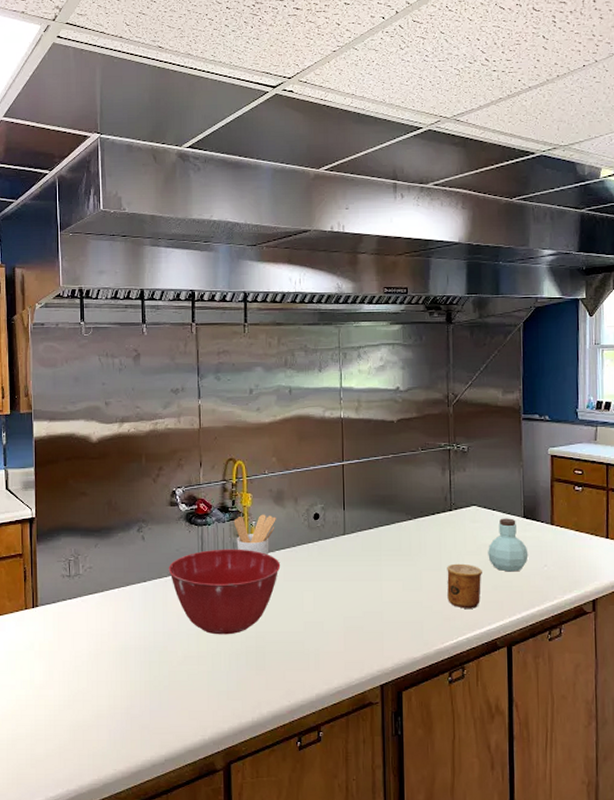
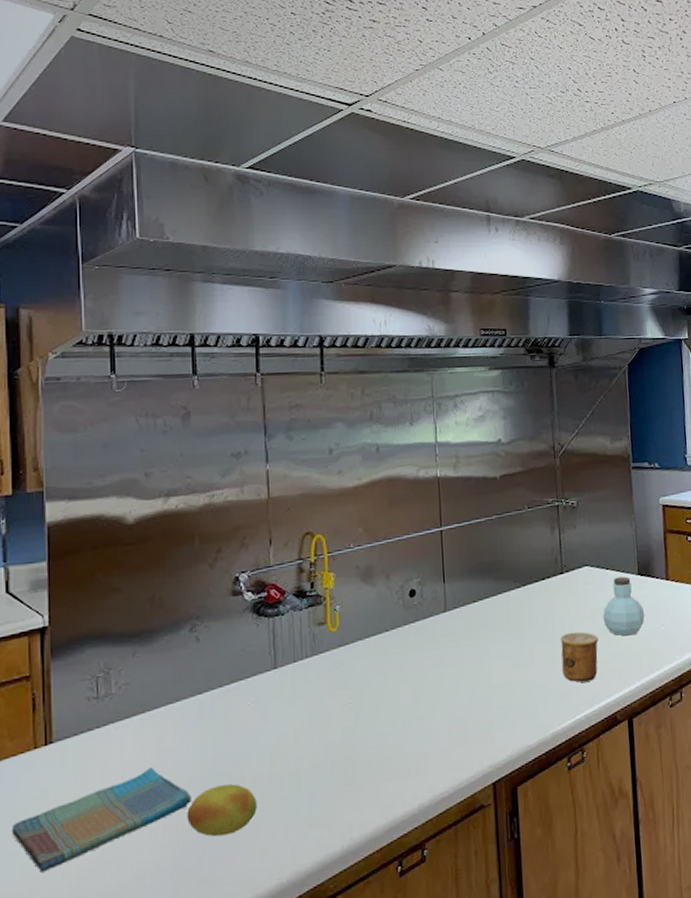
dish towel: none [10,635,137,702] -> present [11,768,191,873]
fruit: none [133,656,186,695] -> present [187,784,257,837]
mixing bowl: present [168,549,281,635] -> none [231,640,372,750]
utensil holder: present [234,514,276,555] -> none [313,596,365,644]

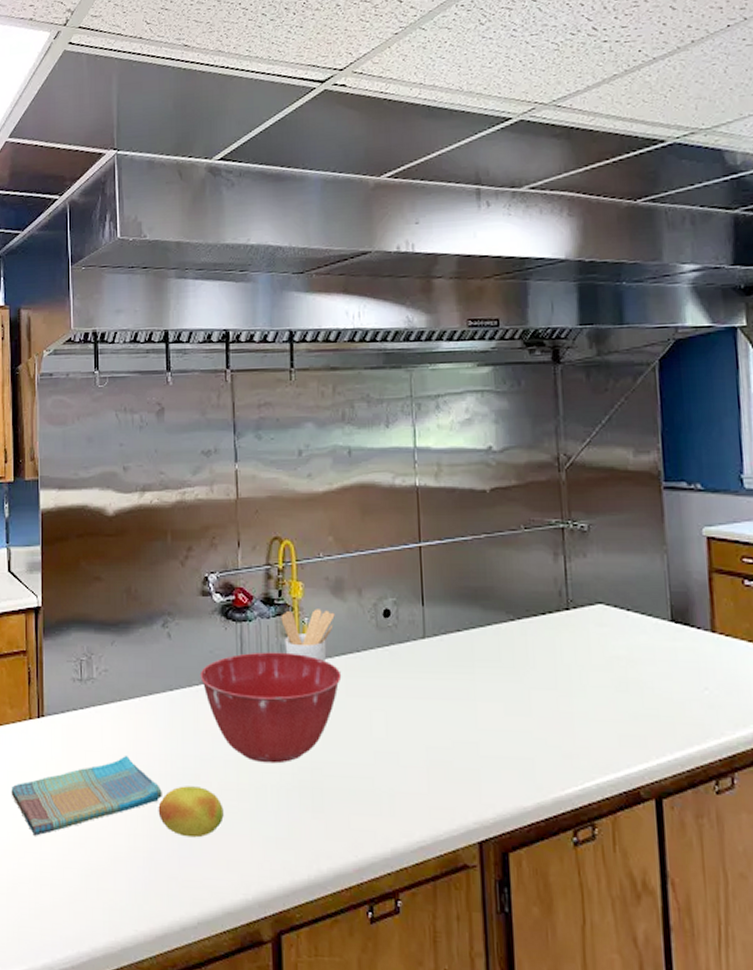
mixing bowl: none [231,640,372,750] -> present [200,652,342,764]
utensil holder: none [313,596,365,644] -> present [281,609,335,661]
cup: present [560,631,598,683] -> none [565,681,615,744]
jar: present [603,576,645,636] -> none [622,621,681,696]

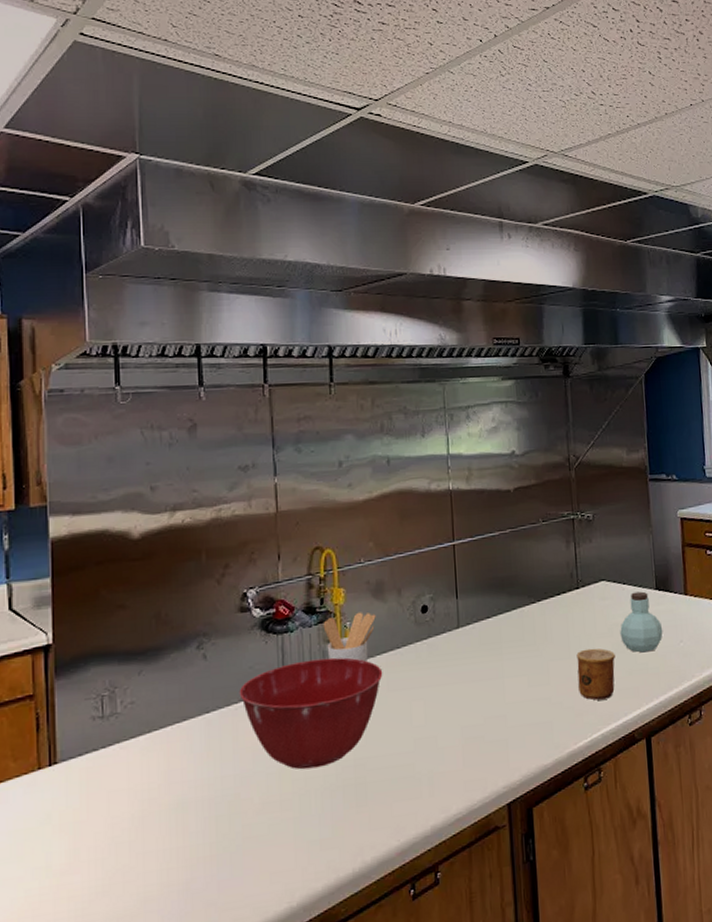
dish towel: present [11,756,162,836] -> none [15,789,199,896]
fruit: present [158,786,224,838] -> none [194,805,266,860]
cup: none [565,681,615,744] -> present [576,648,615,701]
jar: none [622,621,681,696] -> present [620,591,663,653]

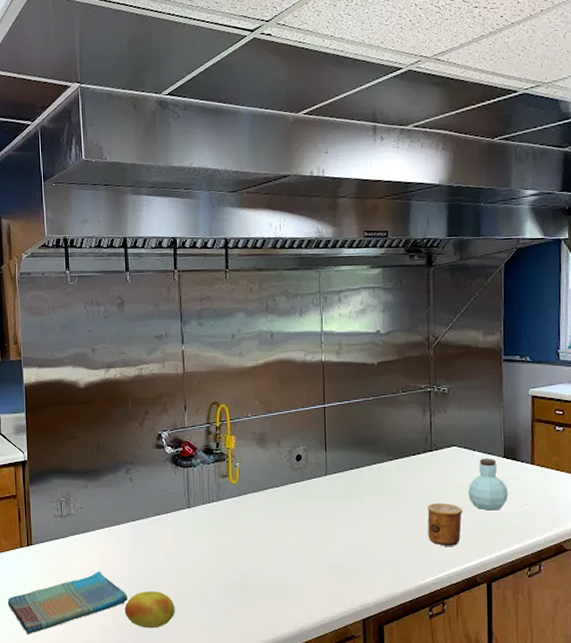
dish towel: none [15,789,199,896] -> present [7,572,128,634]
fruit: none [194,805,266,860] -> present [124,591,175,628]
mixing bowl: present [239,657,383,770] -> none [155,489,264,571]
utensil holder: present [323,612,376,662] -> none [218,456,260,495]

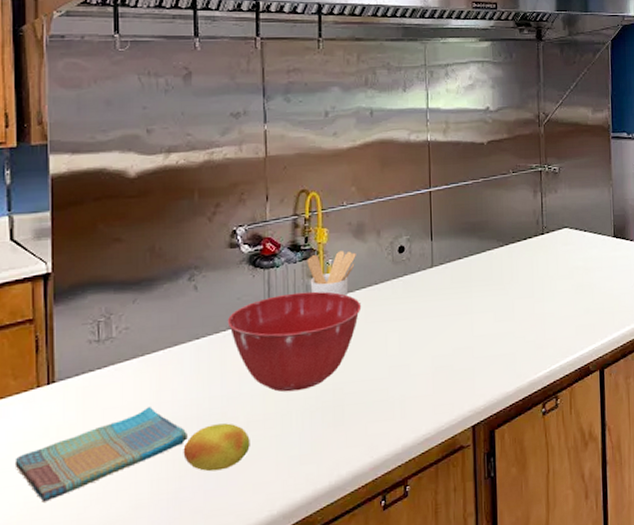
mixing bowl: none [155,489,264,571] -> present [227,291,362,392]
utensil holder: none [218,456,260,495] -> present [307,250,356,296]
cup: present [427,502,462,546] -> none [539,288,574,335]
jar: present [468,458,509,511] -> none [580,238,619,294]

